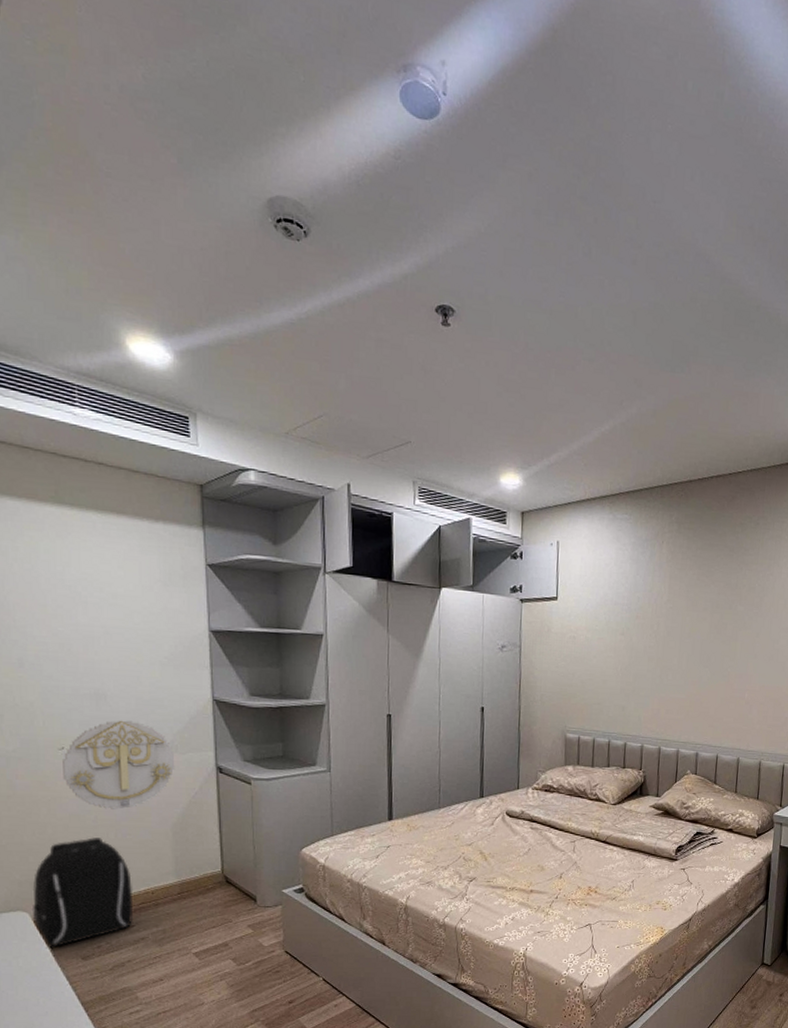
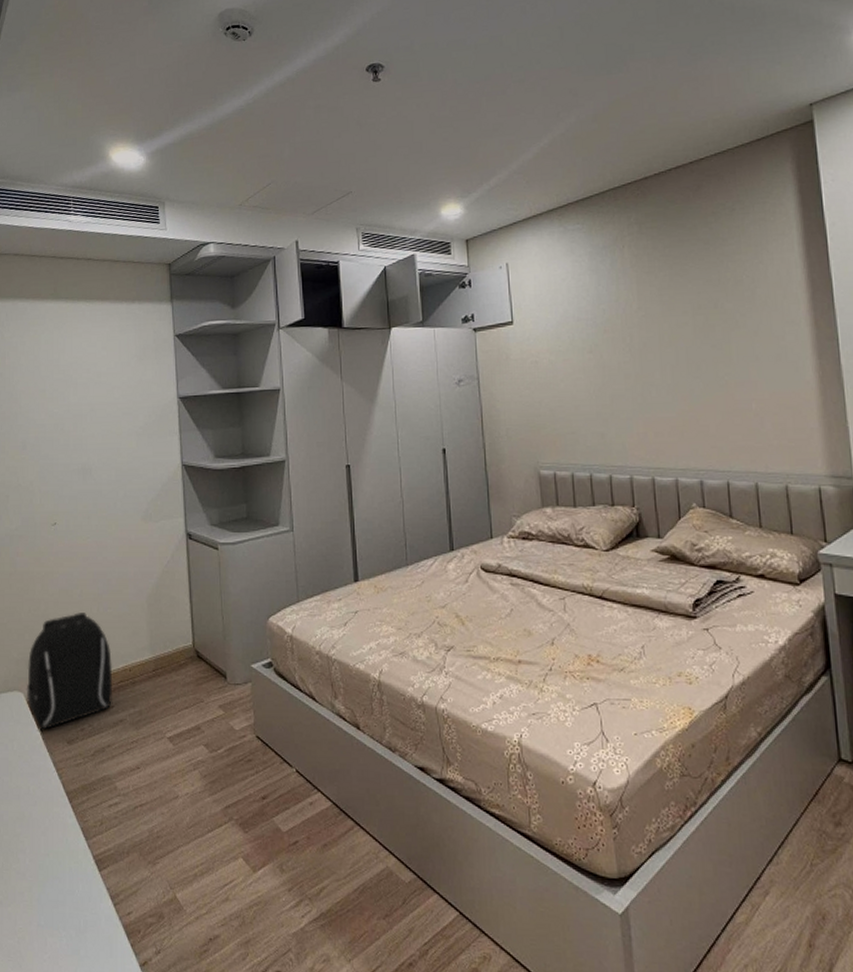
wall decoration: present [63,720,175,810] -> none [55,492,150,583]

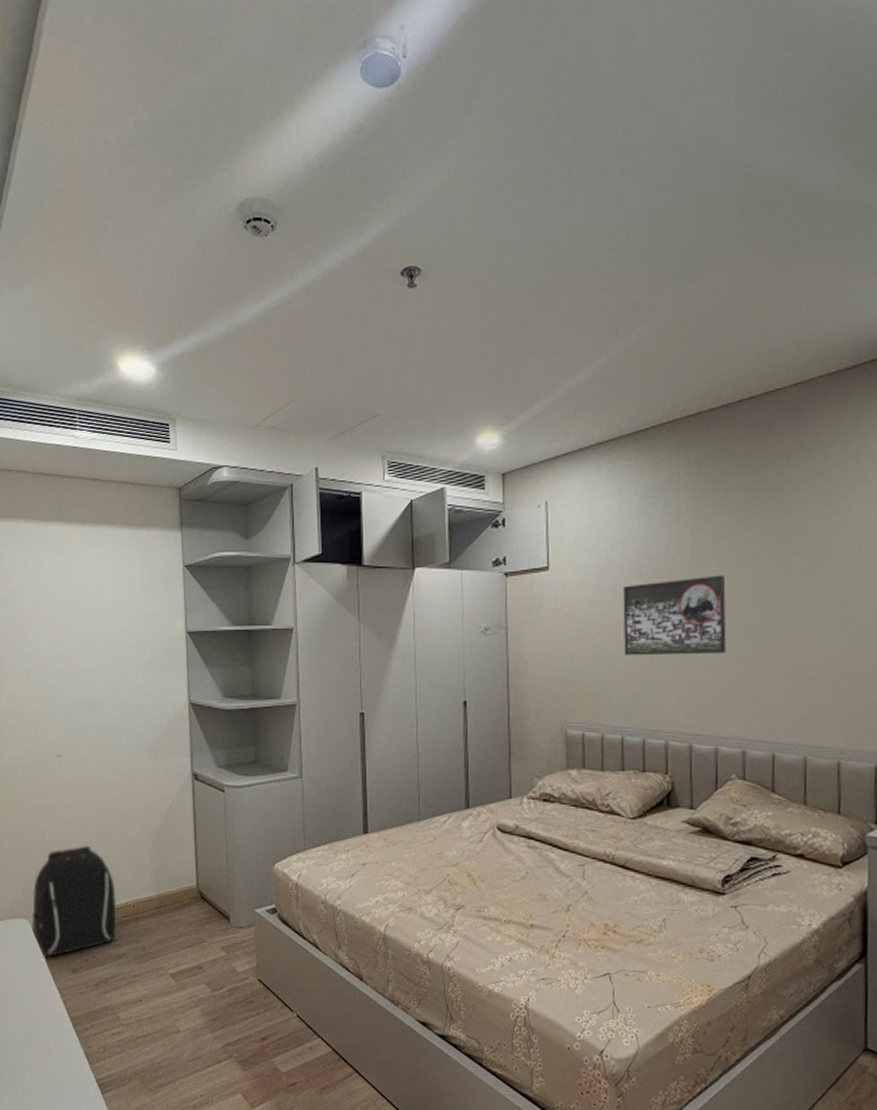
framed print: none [581,322,677,399] -> present [623,575,727,656]

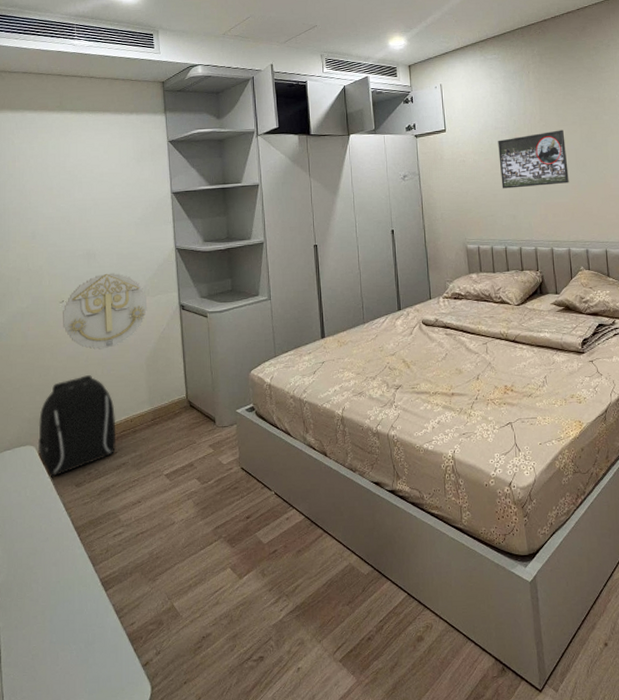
wall decoration: none [60,726,155,818] -> present [63,273,148,350]

